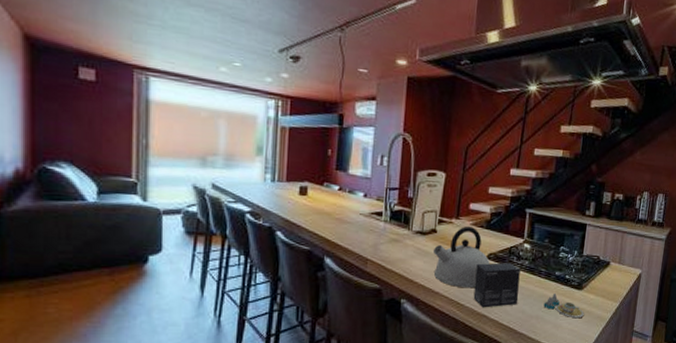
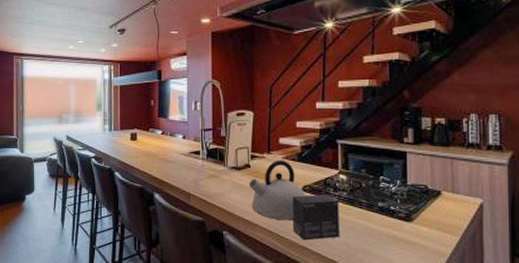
salt and pepper shaker set: present [543,292,584,318] -> none [369,225,418,252]

